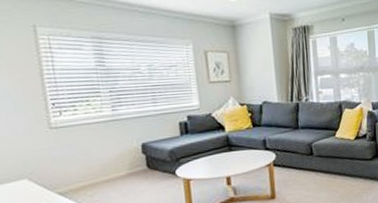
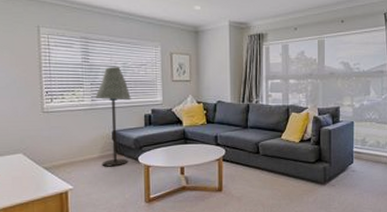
floor lamp: none [116,68,164,185] -> present [95,66,131,167]

